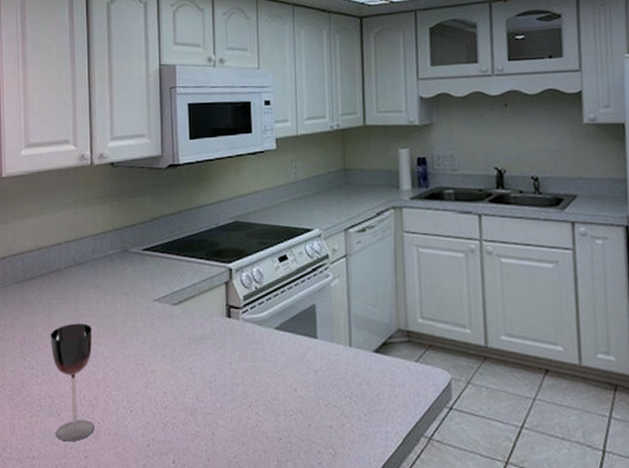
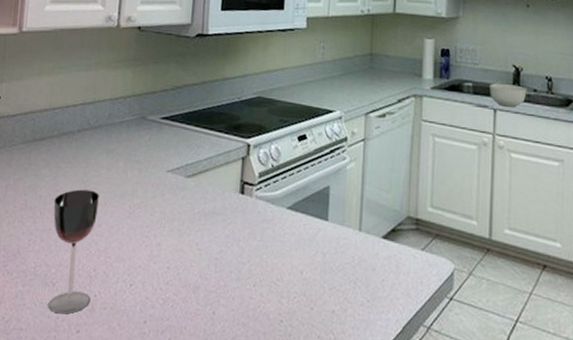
bowl: none [472,187,513,212] -> present [490,83,527,108]

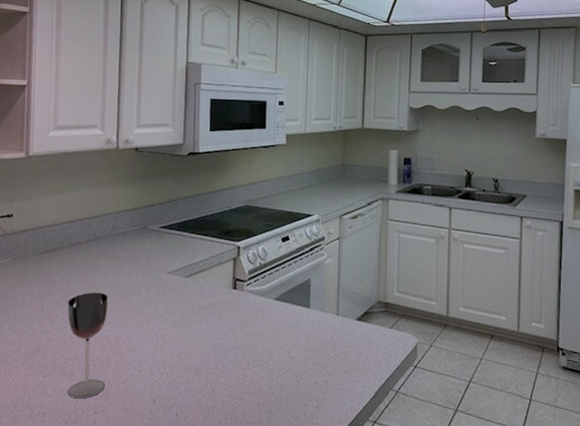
bowl: present [490,83,527,108] -> none [446,185,477,206]

